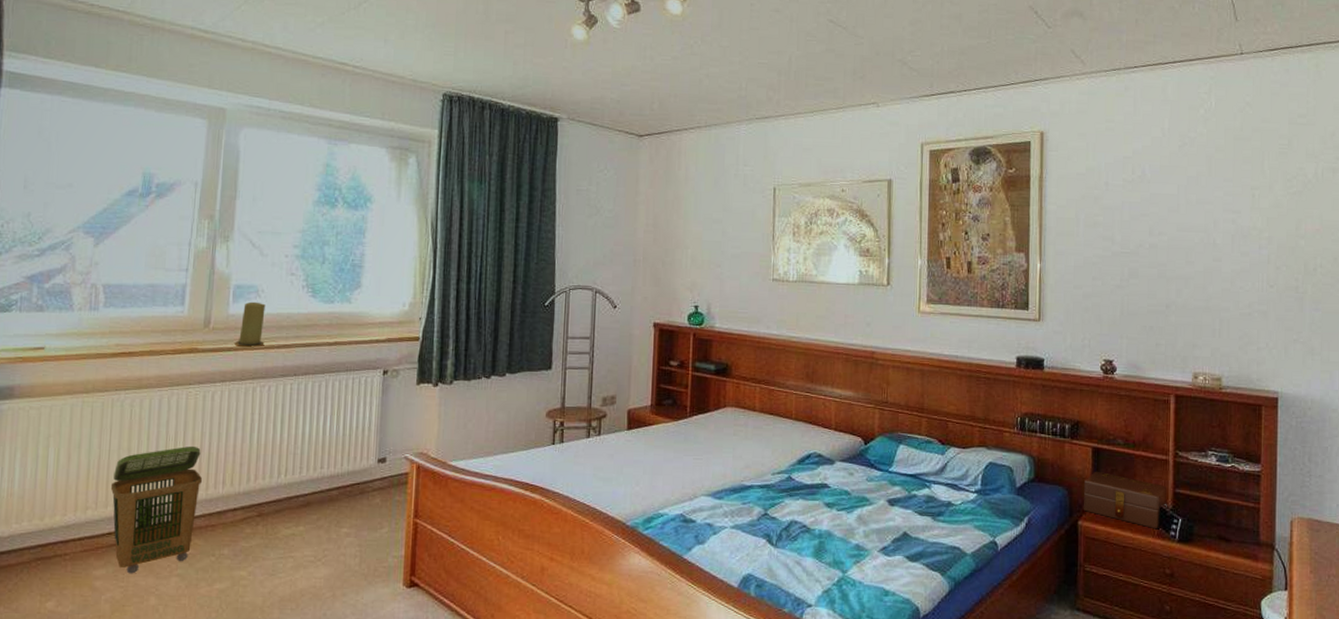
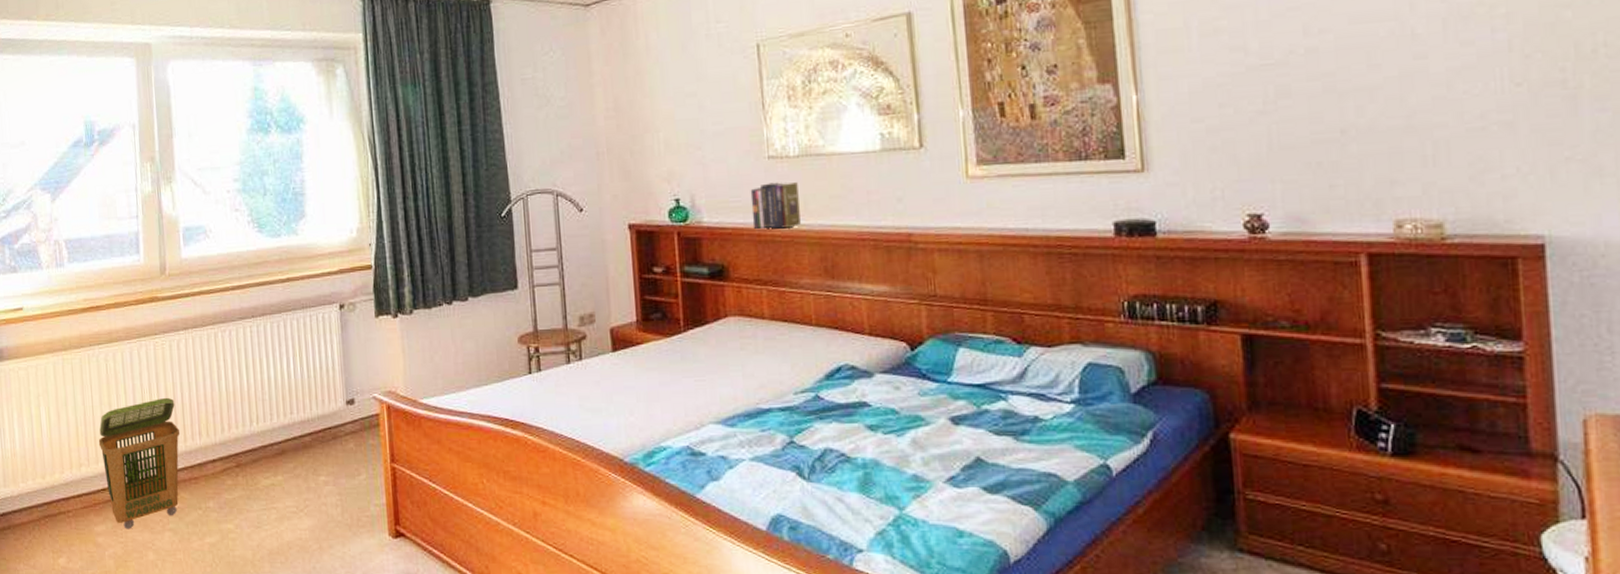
candle: present [235,301,266,347] -> none [191,243,219,291]
books: none [754,300,793,339] -> present [750,181,801,229]
jewelry box: present [1083,471,1167,530] -> none [1232,365,1369,440]

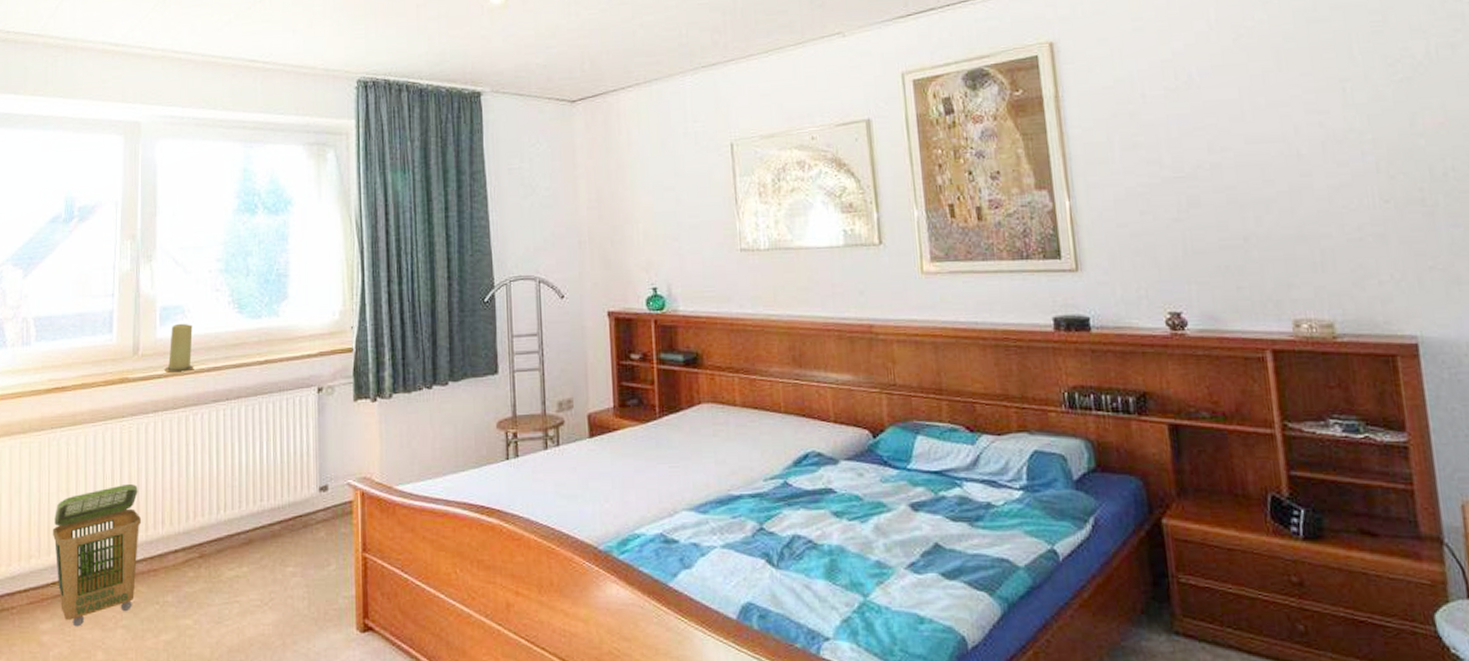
candle: none [191,243,219,291] -> present [165,323,194,373]
books: present [750,181,801,229] -> none [723,273,770,319]

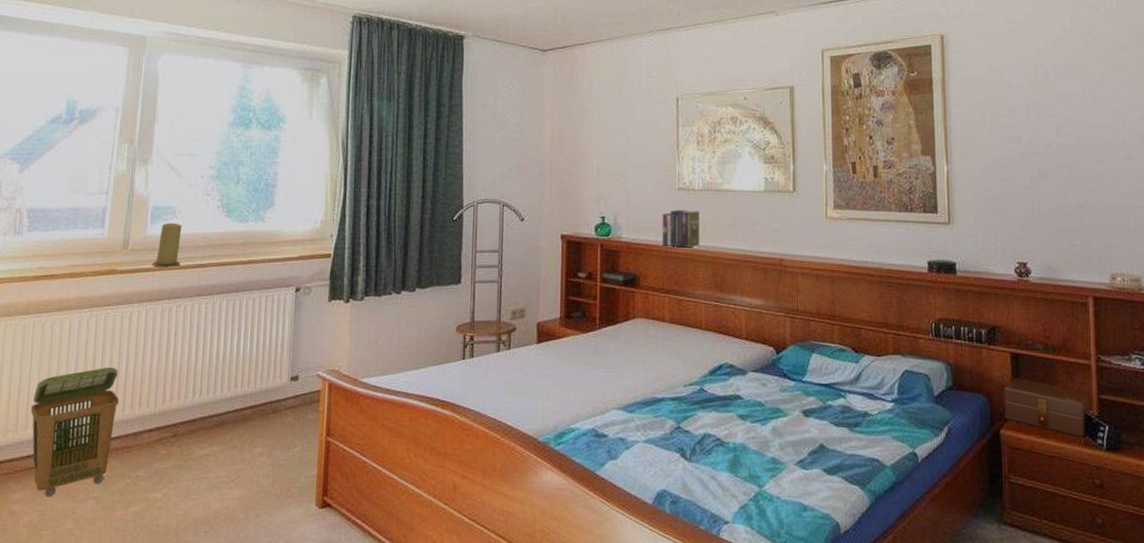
books: none [723,273,770,319] -> present [662,209,699,248]
jewelry box: none [1162,453,1282,525] -> present [1003,377,1092,438]

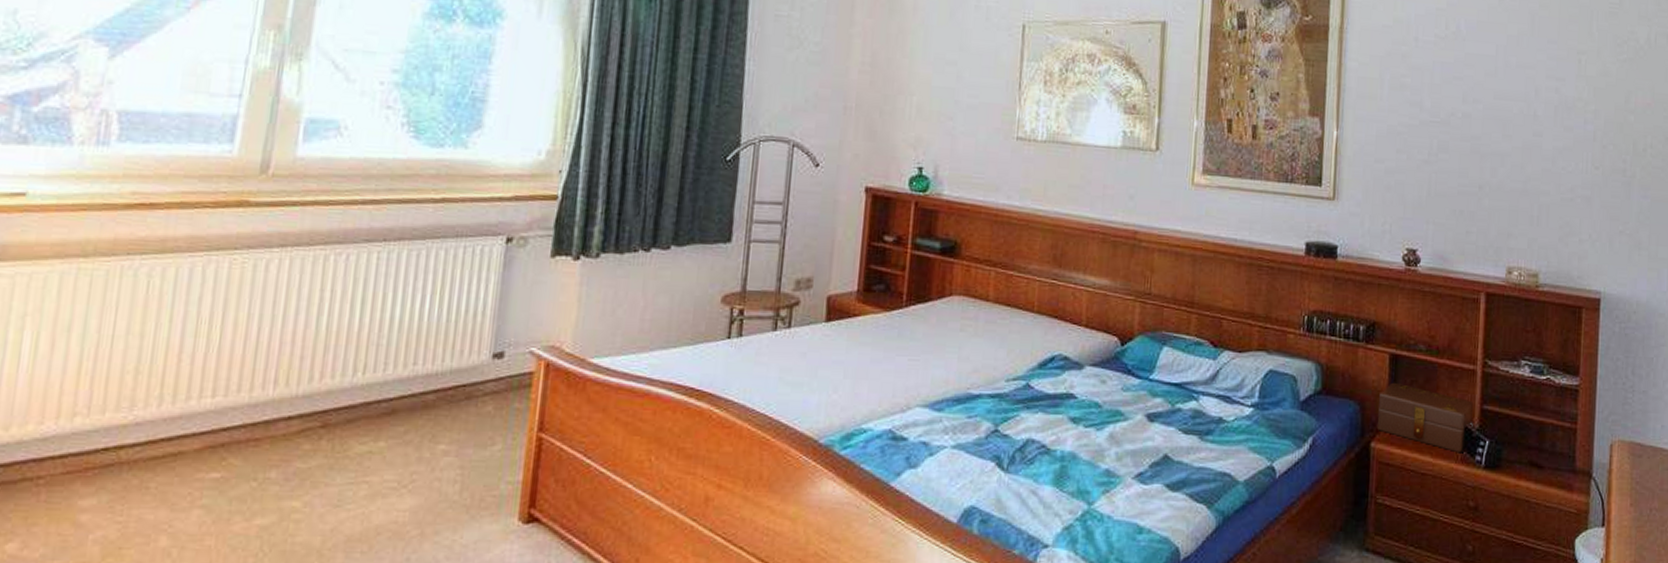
laundry basket: present [30,366,119,497] -> none [111,331,246,505]
candle: present [152,222,182,267] -> none [302,141,349,202]
books: present [662,209,699,248] -> none [991,164,1041,212]

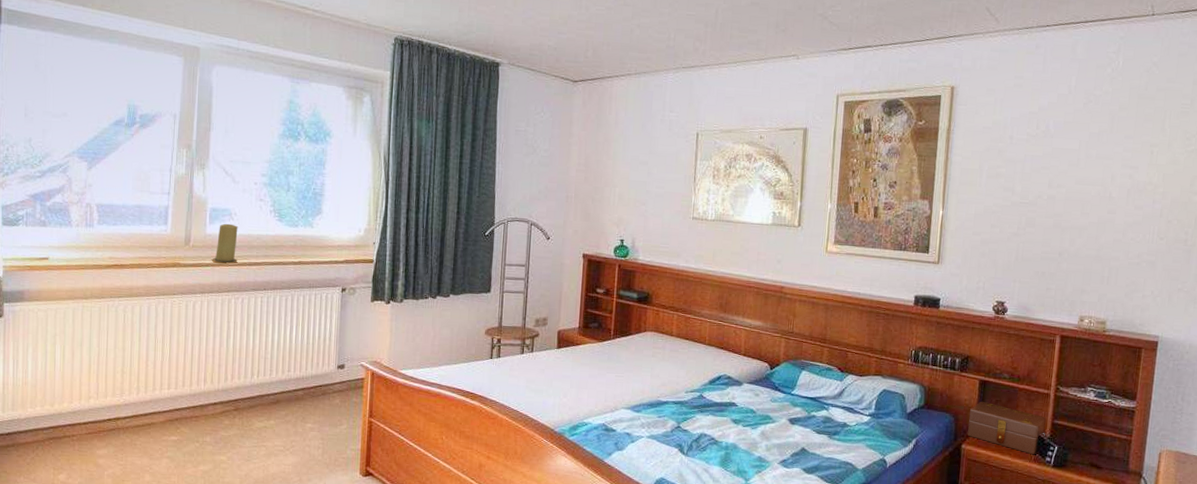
candle: none [302,141,349,202] -> present [212,223,238,264]

